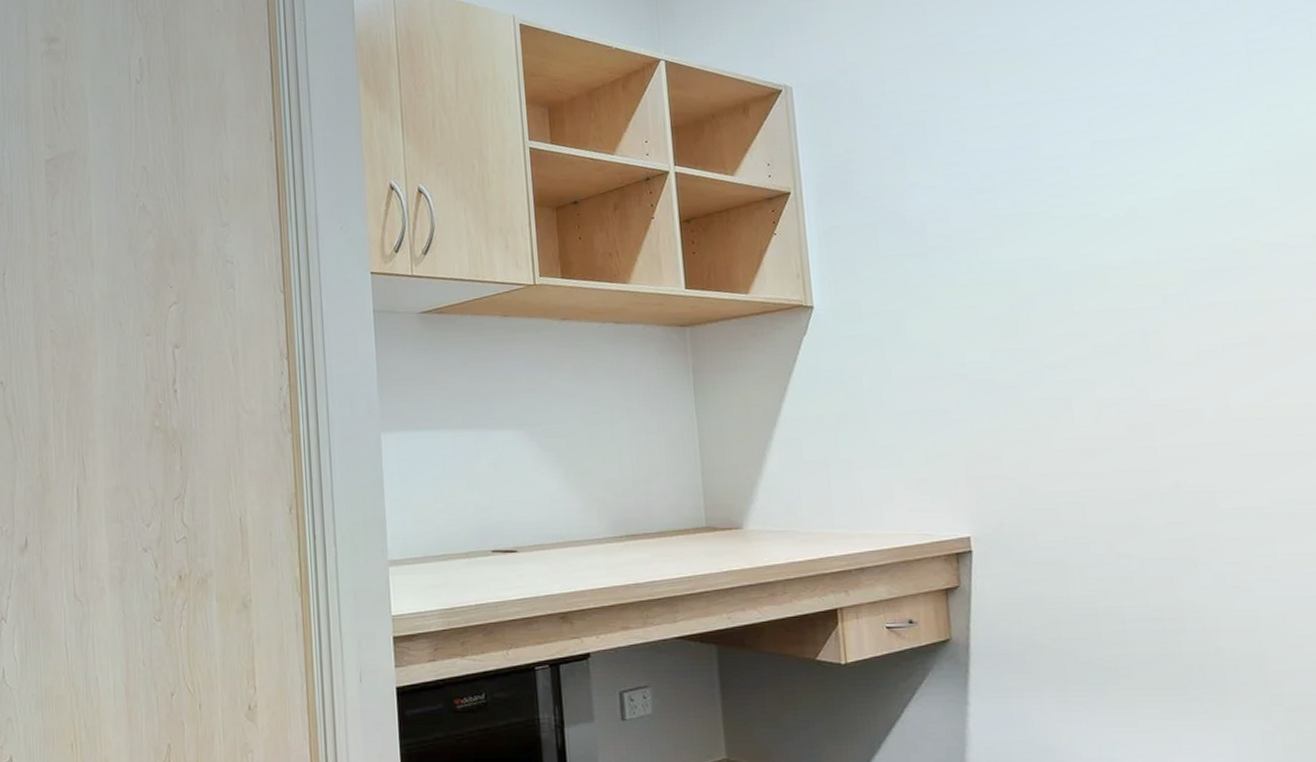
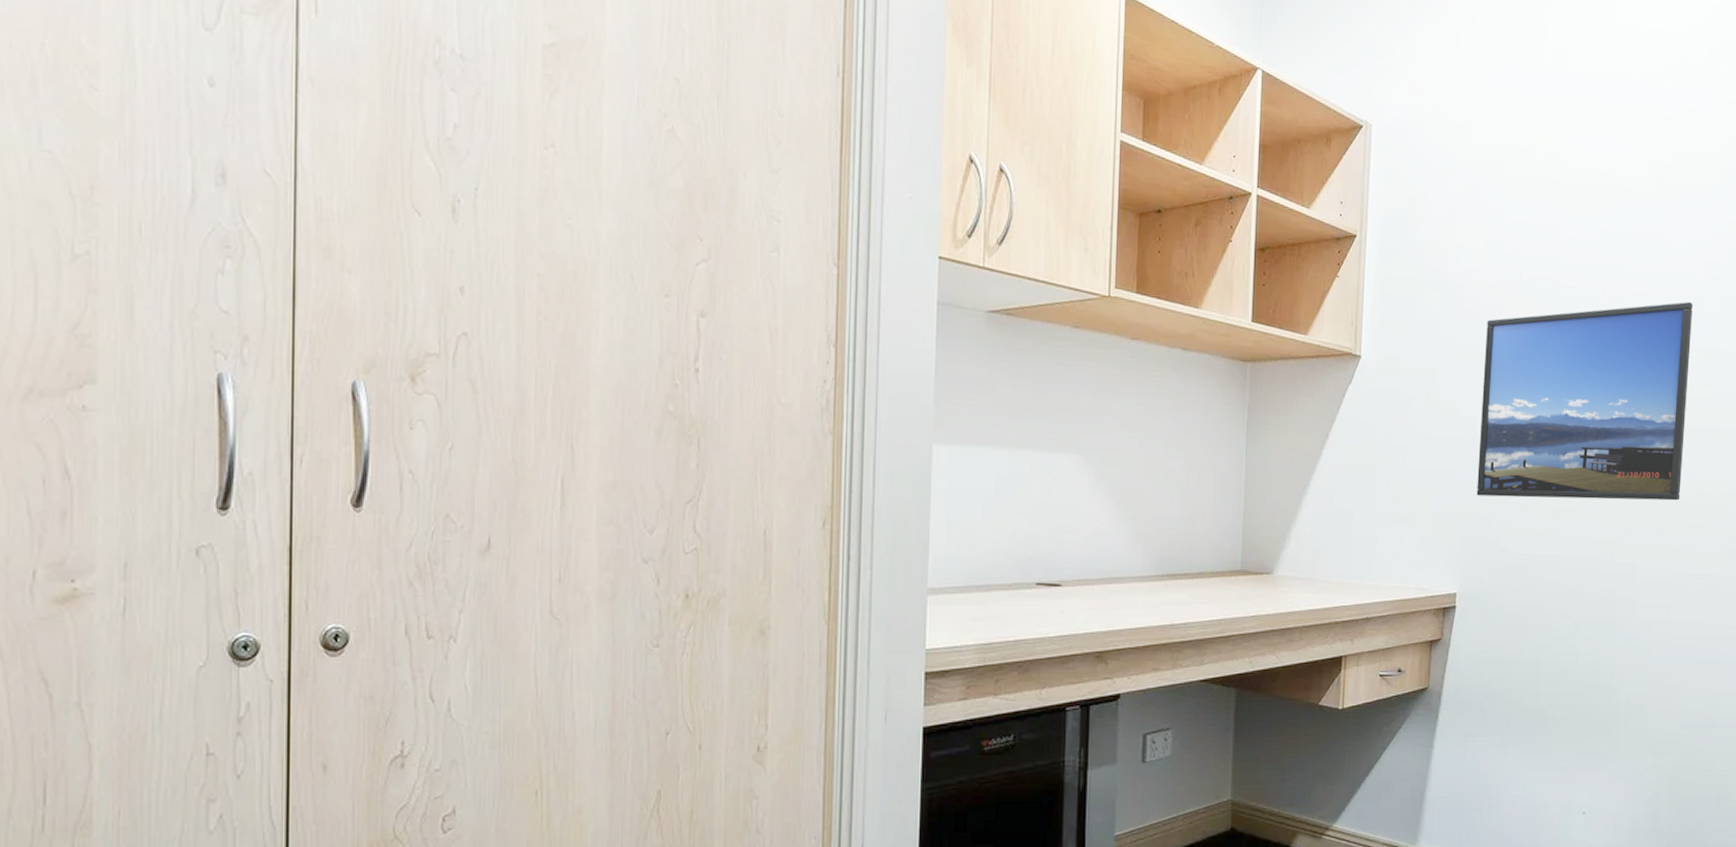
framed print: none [961,198,1264,433] -> present [1476,301,1693,501]

